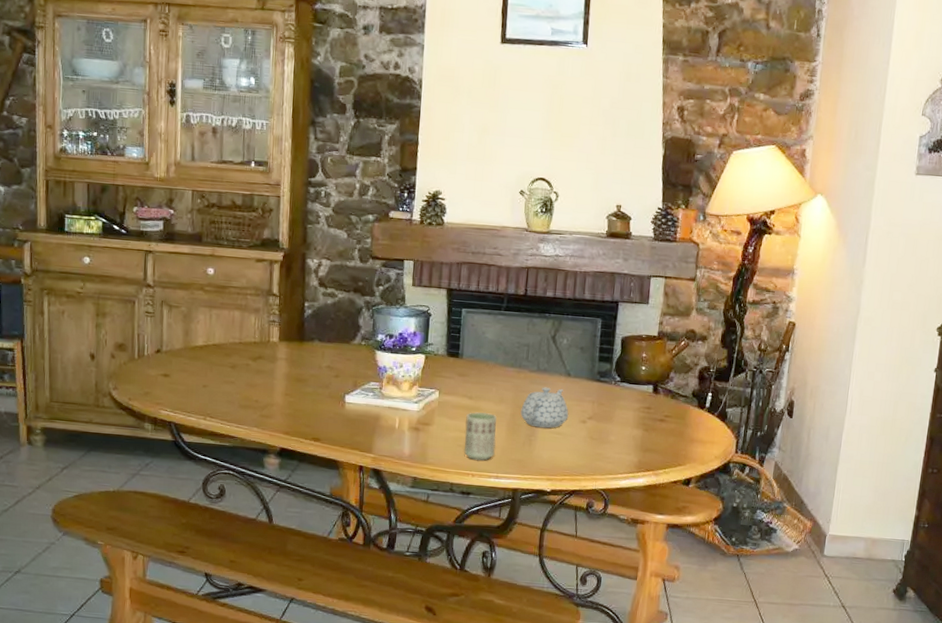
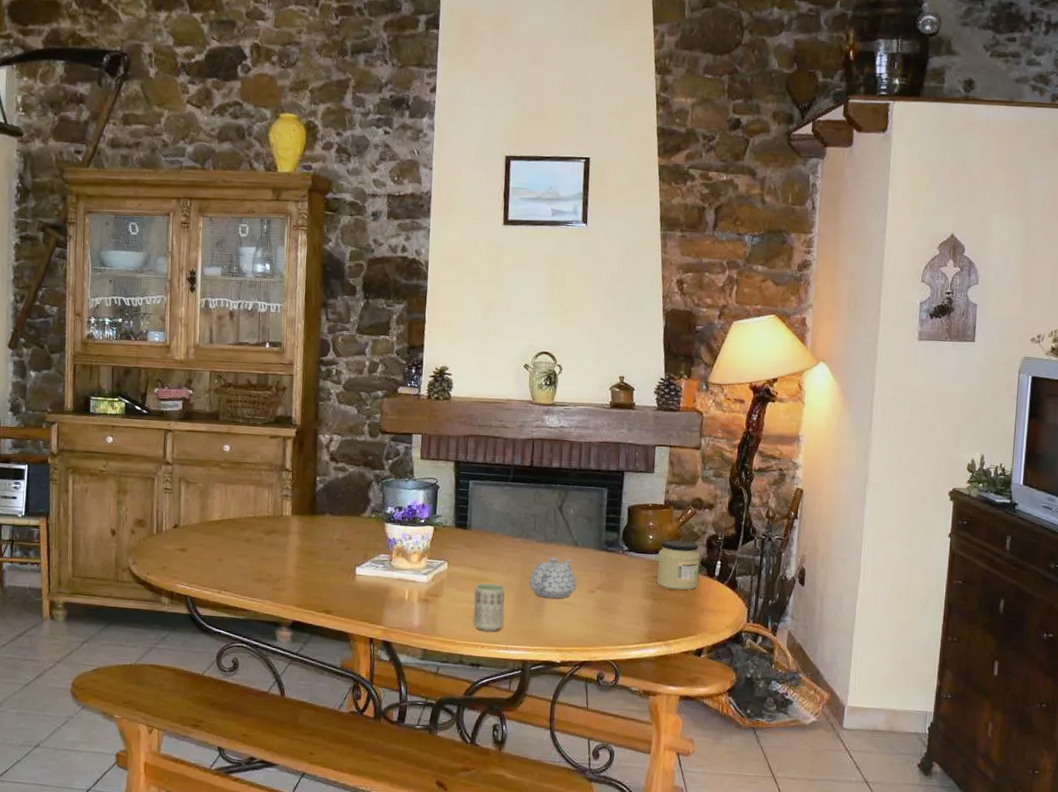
jar: none [648,370,692,422] -> present [657,539,701,591]

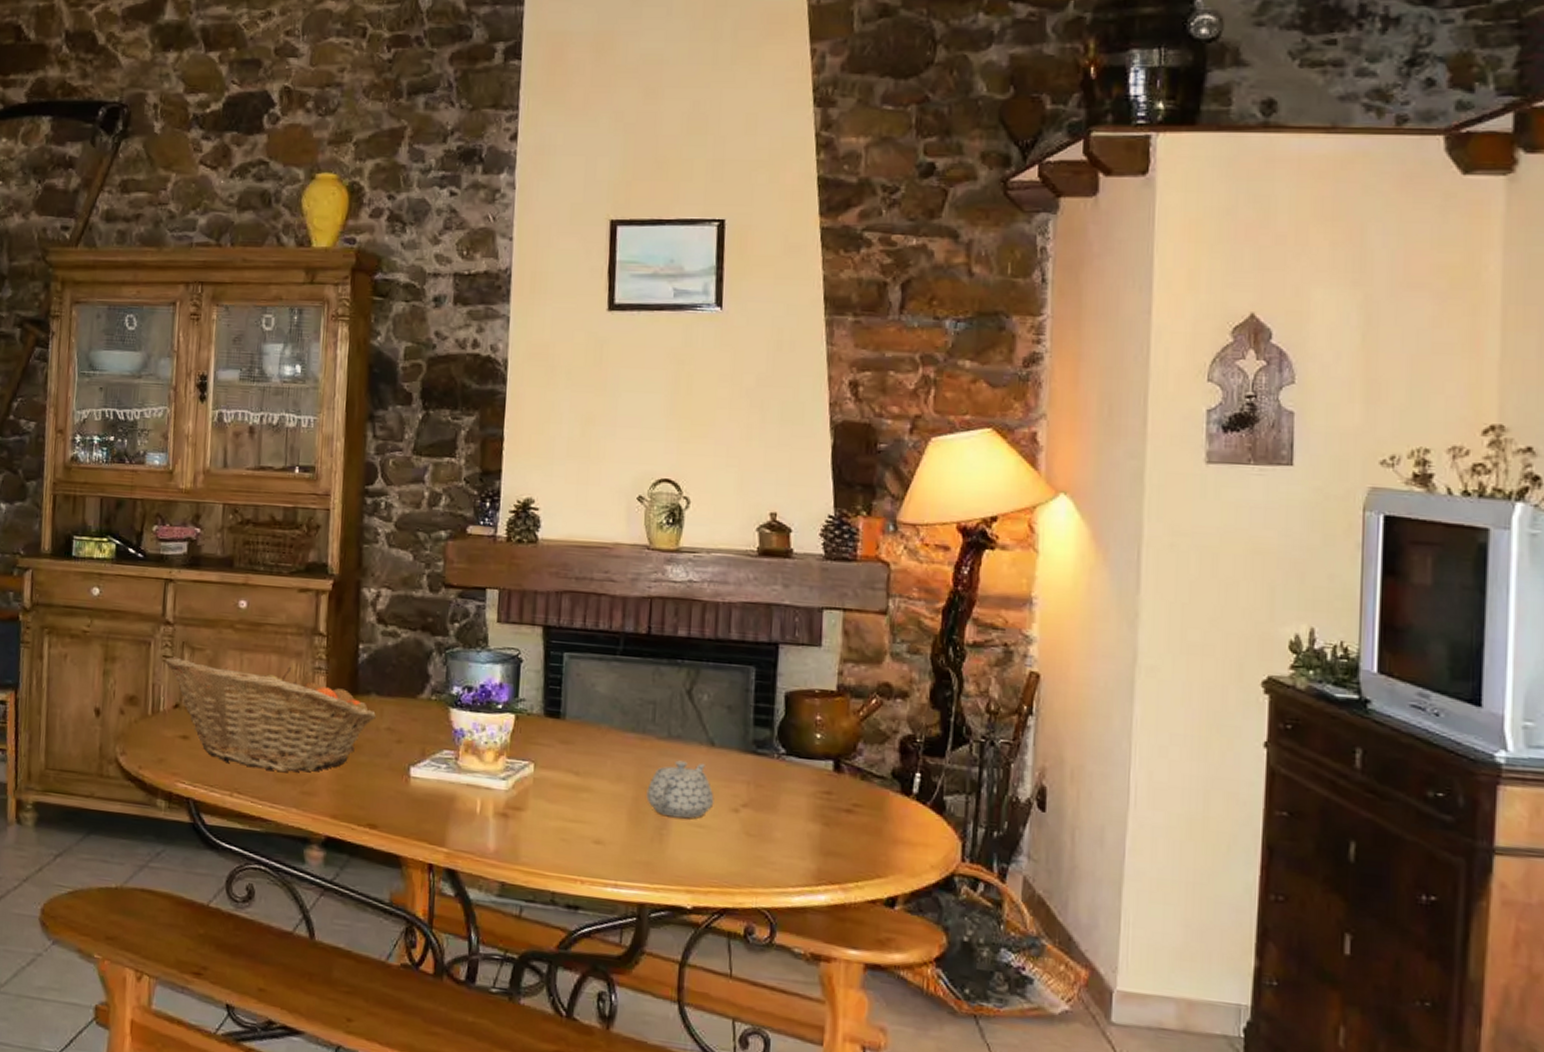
fruit basket: none [165,489,331,574] -> present [164,656,377,772]
cup: present [473,583,505,632] -> none [569,793,613,862]
jar: present [657,539,701,591] -> none [828,739,891,813]

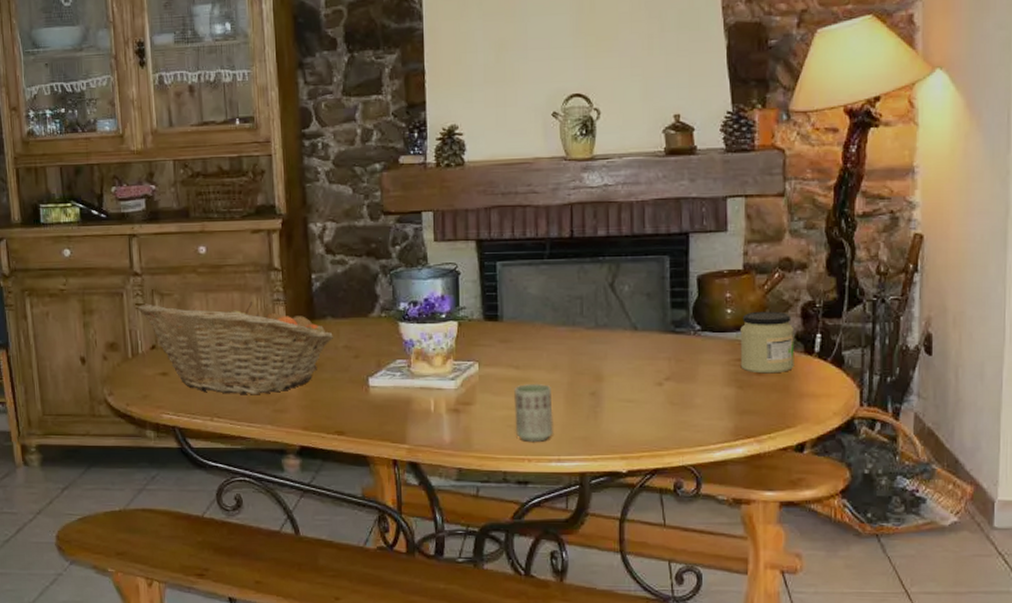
cup: none [569,793,613,862] -> present [514,383,553,442]
teapot: present [646,760,714,819] -> none [580,346,640,396]
jar: none [828,739,891,813] -> present [740,311,794,374]

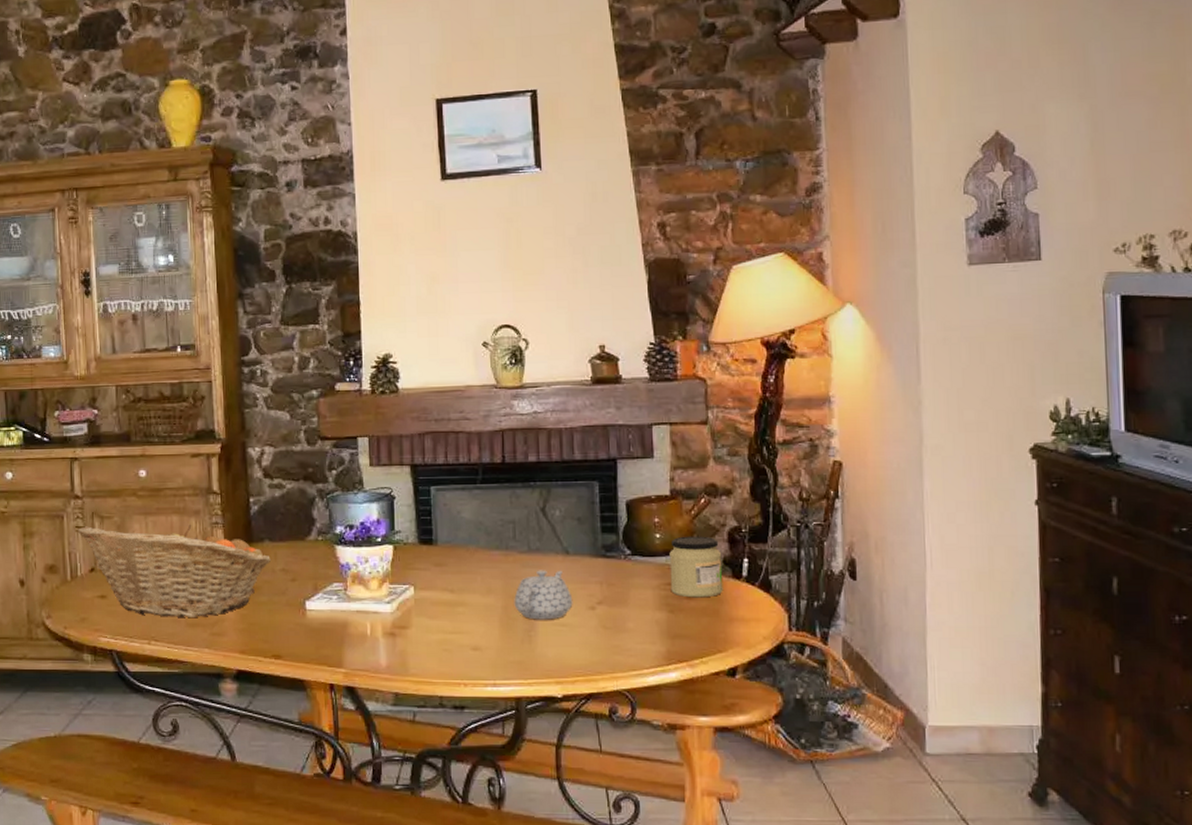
cup: present [514,383,553,442] -> none [449,606,488,666]
teapot: none [580,346,640,396] -> present [514,570,573,620]

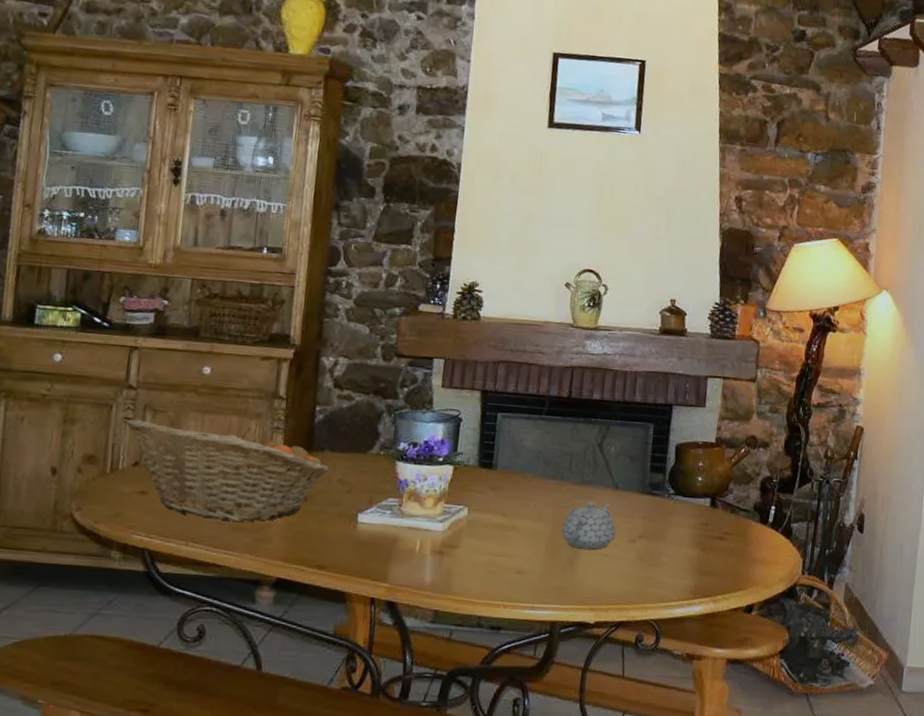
jar: present [669,536,723,598] -> none [705,481,754,539]

